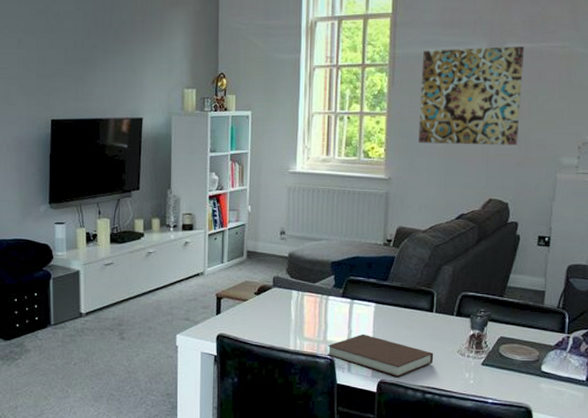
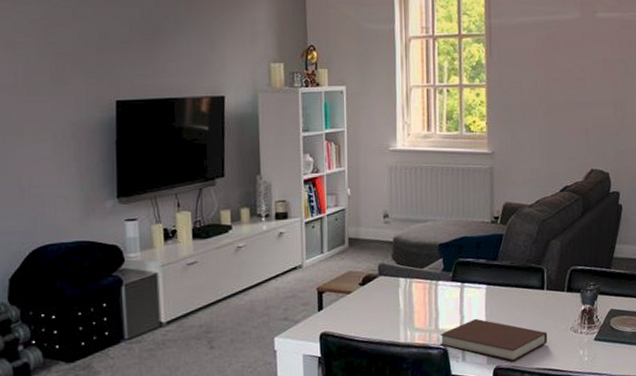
wall art: present [418,46,525,145] -> none [518,16,614,115]

